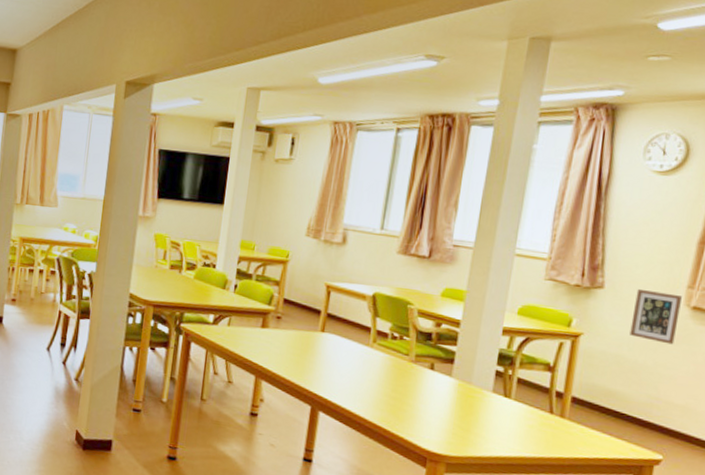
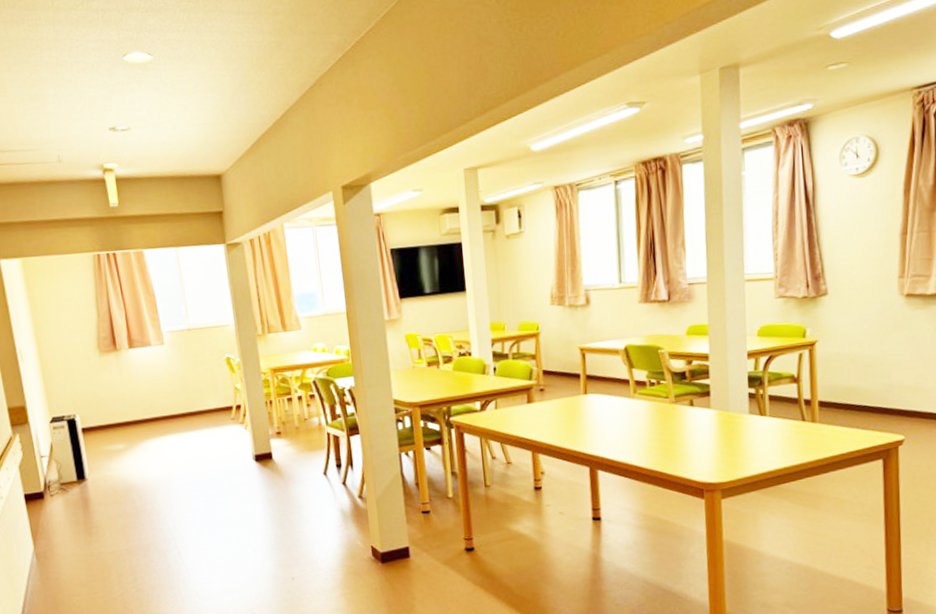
picture frame: present [629,288,682,345] -> none [856,286,896,334]

